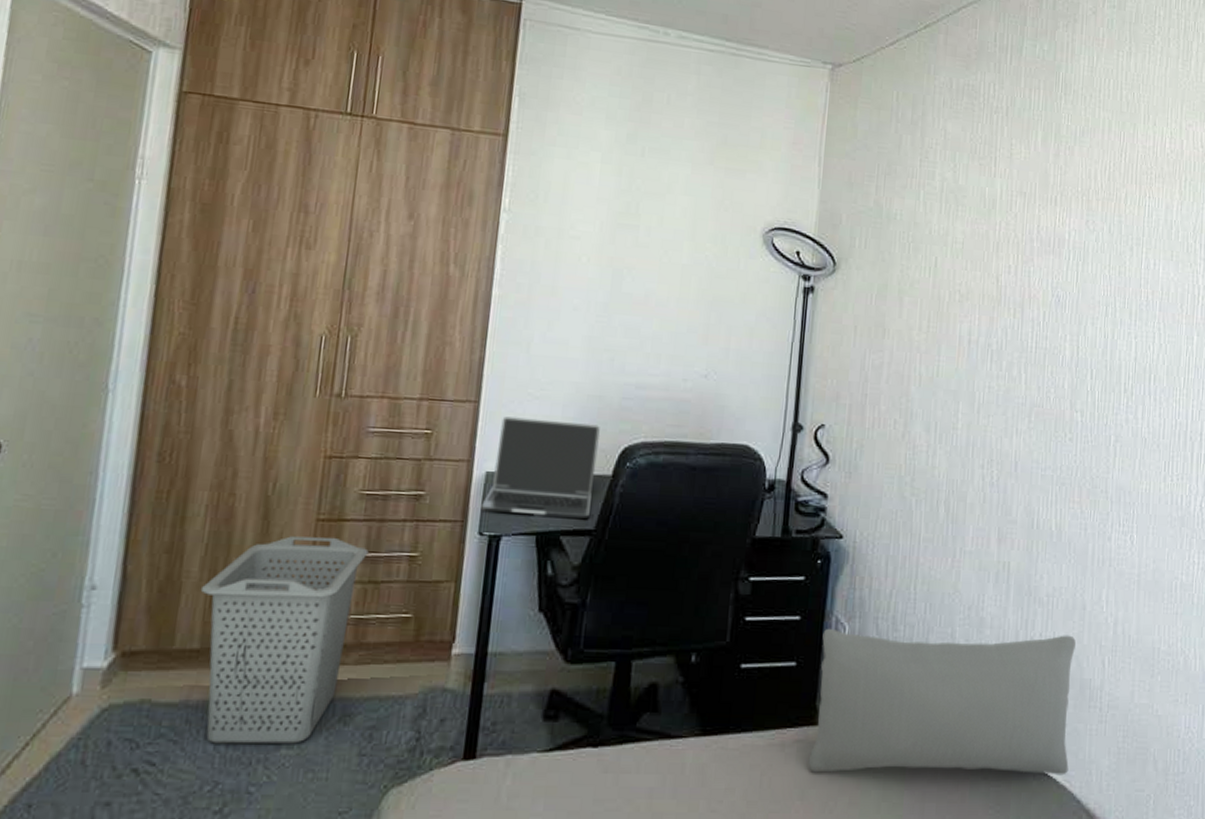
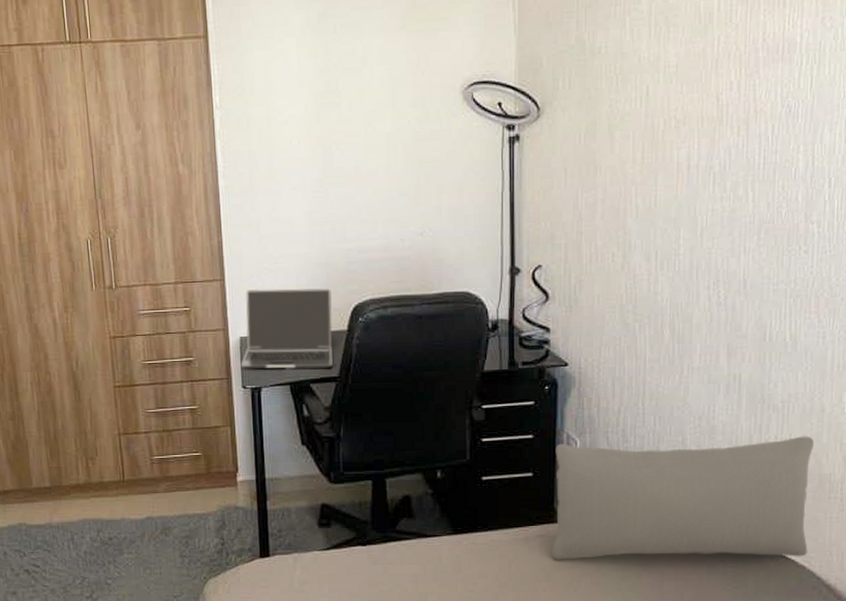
laundry basket: present [200,536,369,745] -> none [41,399,158,552]

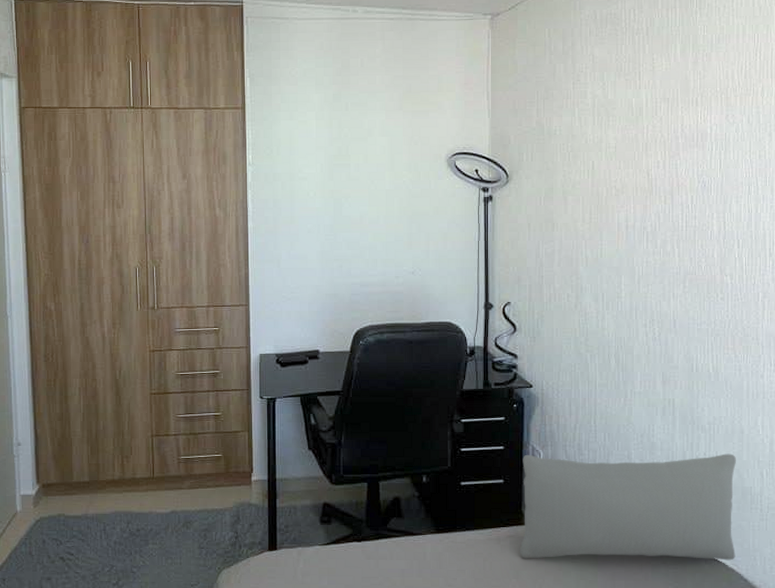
laptop: present [241,288,333,370] -> none [259,314,338,384]

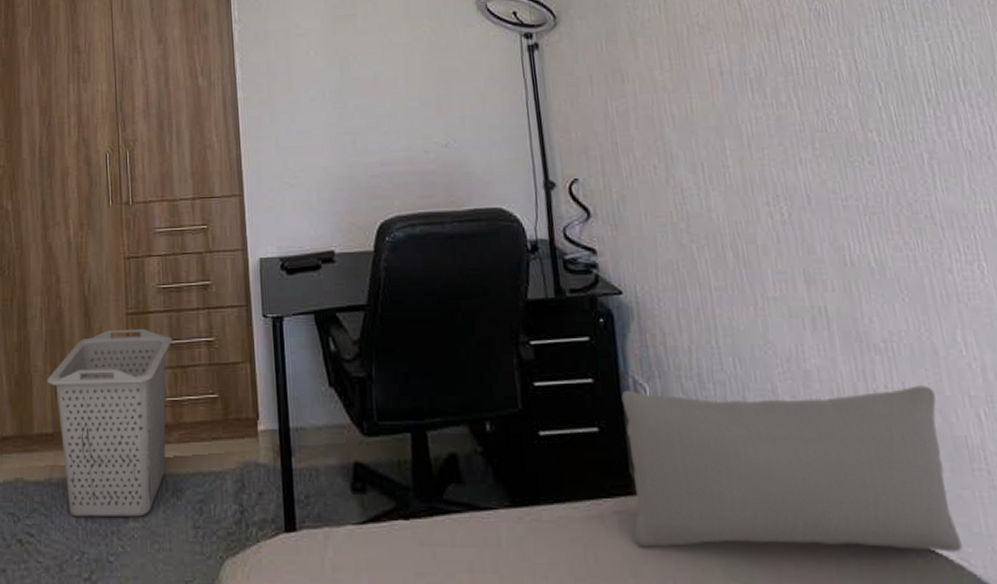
laundry basket: none [83,405,187,542] -> present [46,328,173,518]

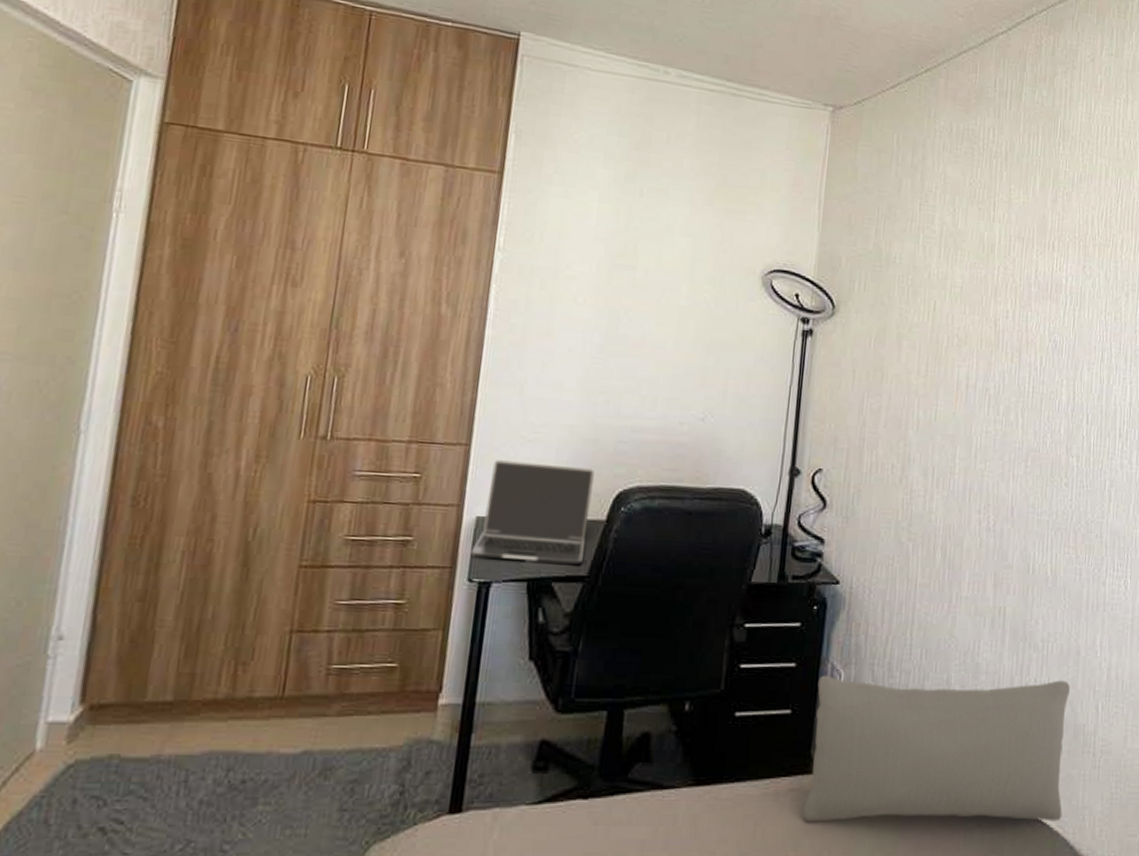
laundry basket: present [46,328,173,518] -> none [174,583,353,801]
laptop: none [261,204,360,296] -> present [470,460,594,566]

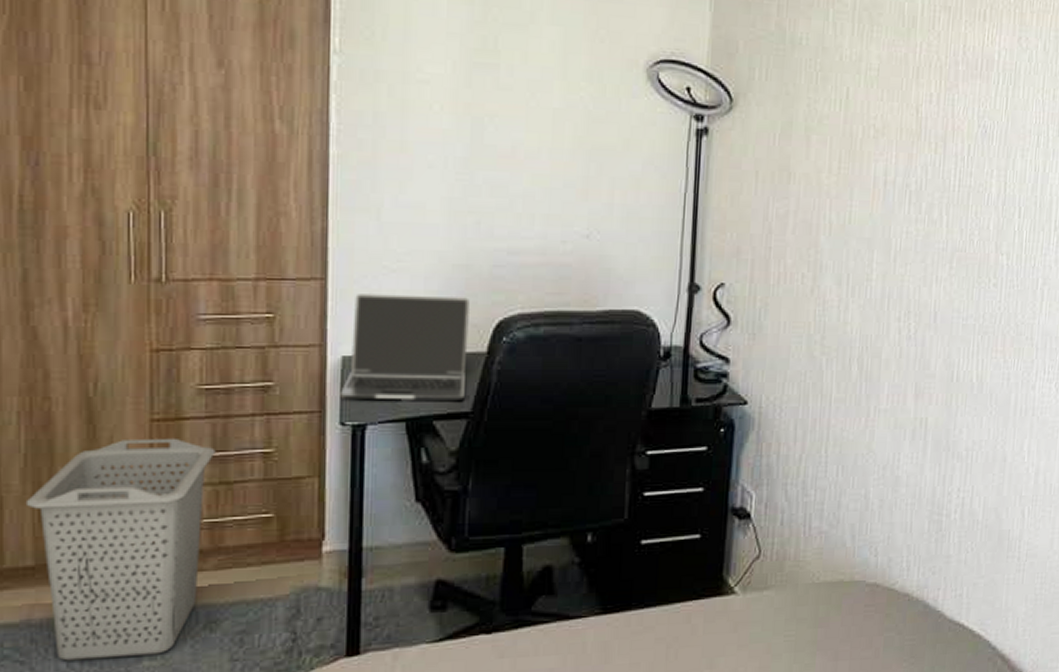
laundry basket: none [174,583,353,801] -> present [25,437,216,661]
pillow: present [802,675,1070,822] -> none [716,488,995,641]

